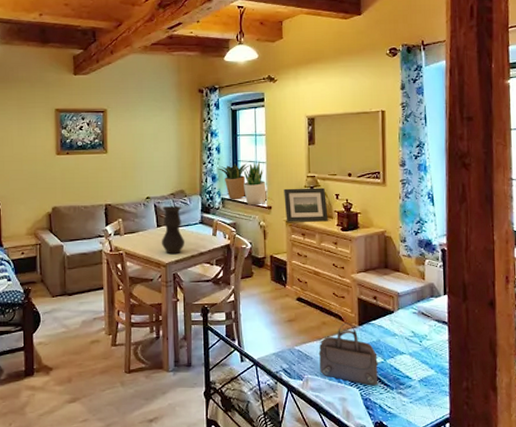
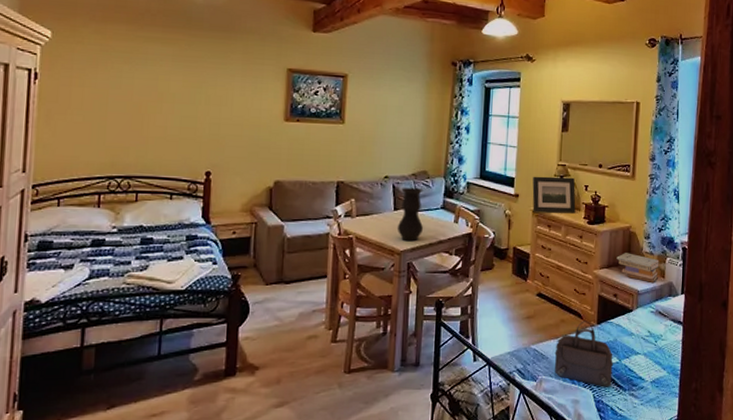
potted plant: present [217,163,250,199] -> none [465,146,500,184]
planter: present [243,161,267,206] -> none [491,145,515,193]
books: none [373,256,418,285] -> present [616,253,660,284]

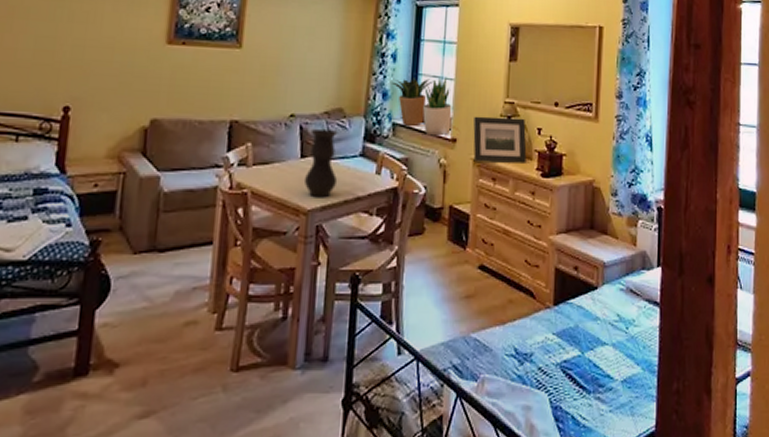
potted plant: none [465,146,500,184] -> present [391,78,434,126]
planter: none [491,145,515,193] -> present [423,76,452,136]
handbag: present [554,321,614,387] -> none [500,301,575,389]
books: present [616,253,660,284] -> none [577,213,630,253]

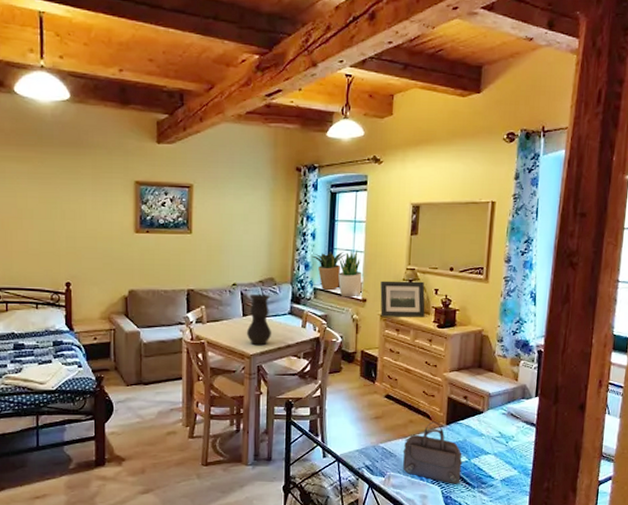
handbag: none [500,301,575,389] -> present [403,421,463,484]

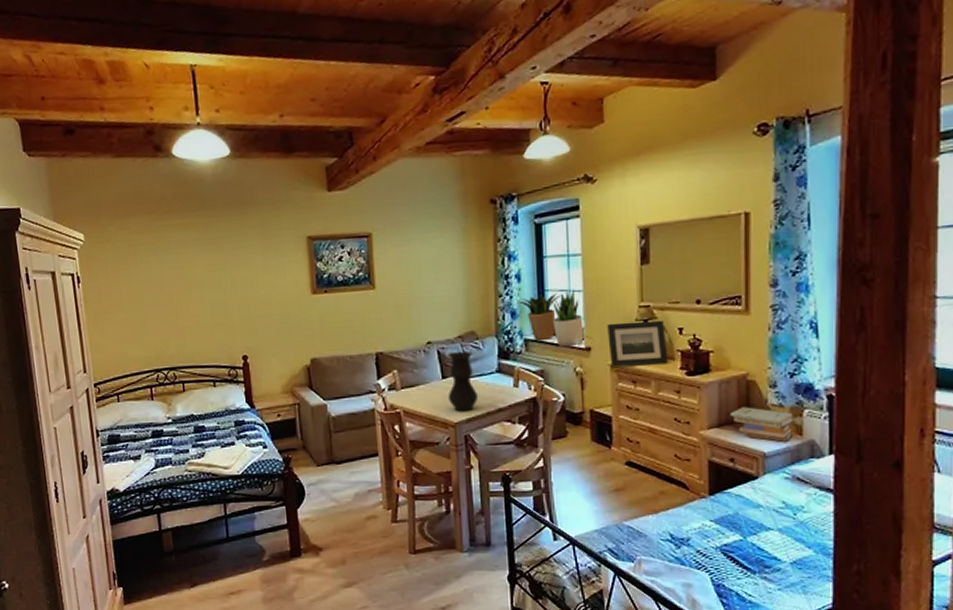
handbag: present [403,421,463,484] -> none [655,491,736,569]
books: none [467,356,513,386] -> present [730,407,794,443]

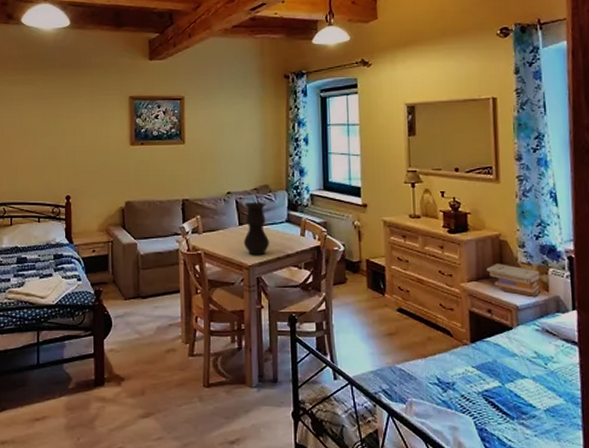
potted plant: present [518,293,562,340] -> none [305,156,342,195]
planter: present [552,289,584,347] -> none [335,153,361,203]
picture frame: present [607,320,668,367] -> none [381,184,433,222]

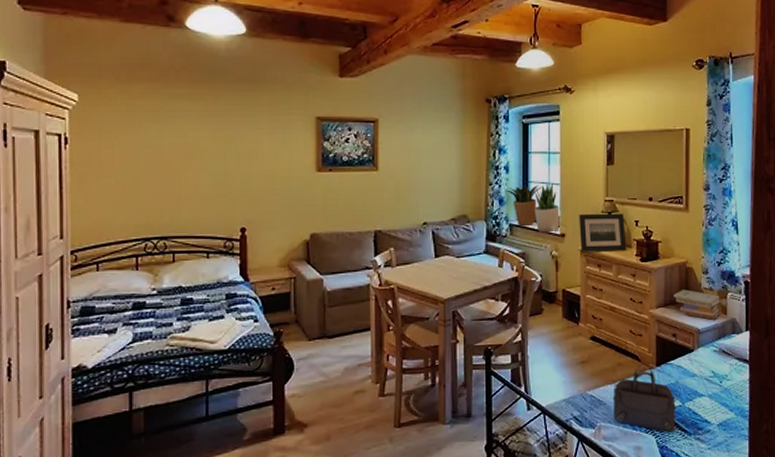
vase: present [243,201,270,256] -> none [439,232,467,289]
potted plant: none [305,156,342,195] -> present [505,185,542,225]
planter: none [335,153,361,203] -> present [534,182,560,233]
picture frame: none [381,184,433,222] -> present [579,213,627,252]
handbag: none [423,339,496,414] -> present [612,363,677,432]

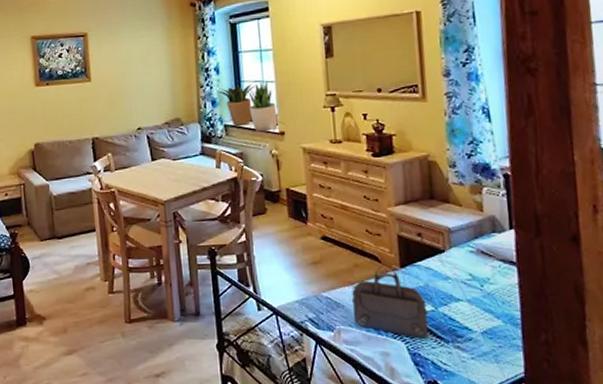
picture frame: present [579,213,627,252] -> none [298,107,355,150]
books: present [673,289,720,321] -> none [415,185,474,219]

